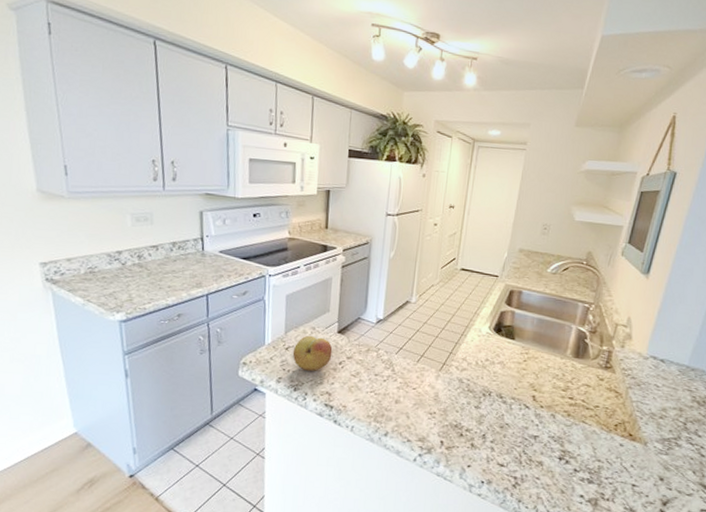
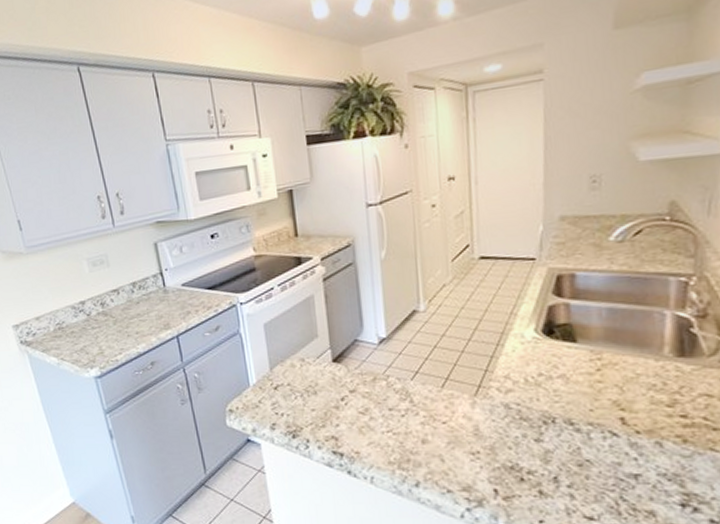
fruit: present [292,335,333,371] -> none [283,369,331,412]

